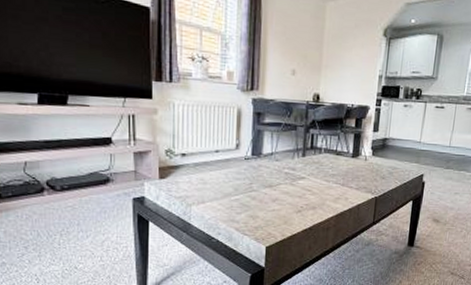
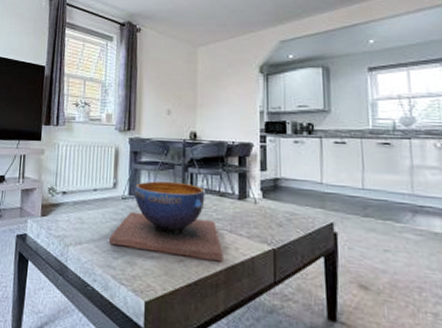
decorative bowl: none [231,141,335,210] -> present [108,181,223,262]

